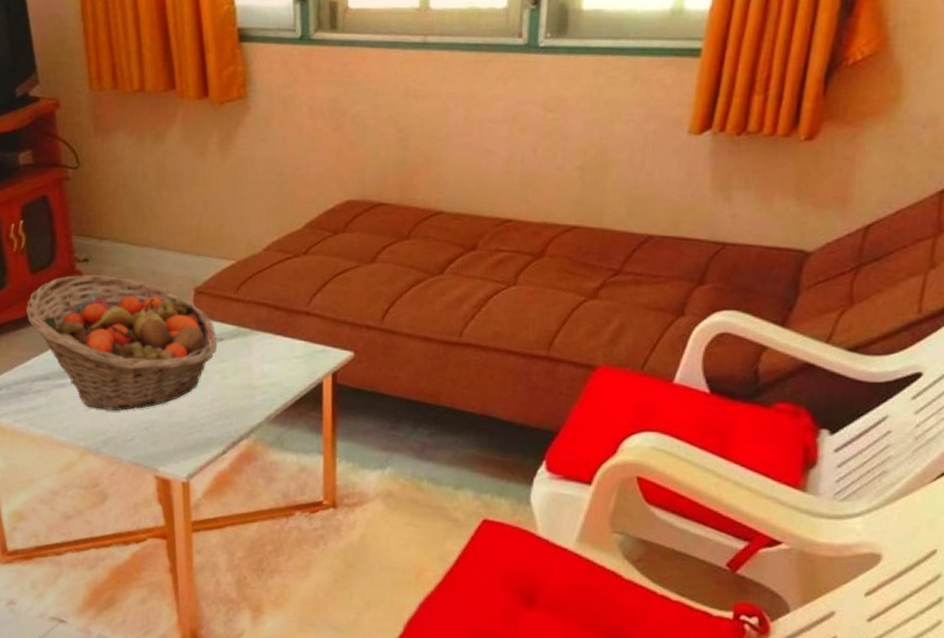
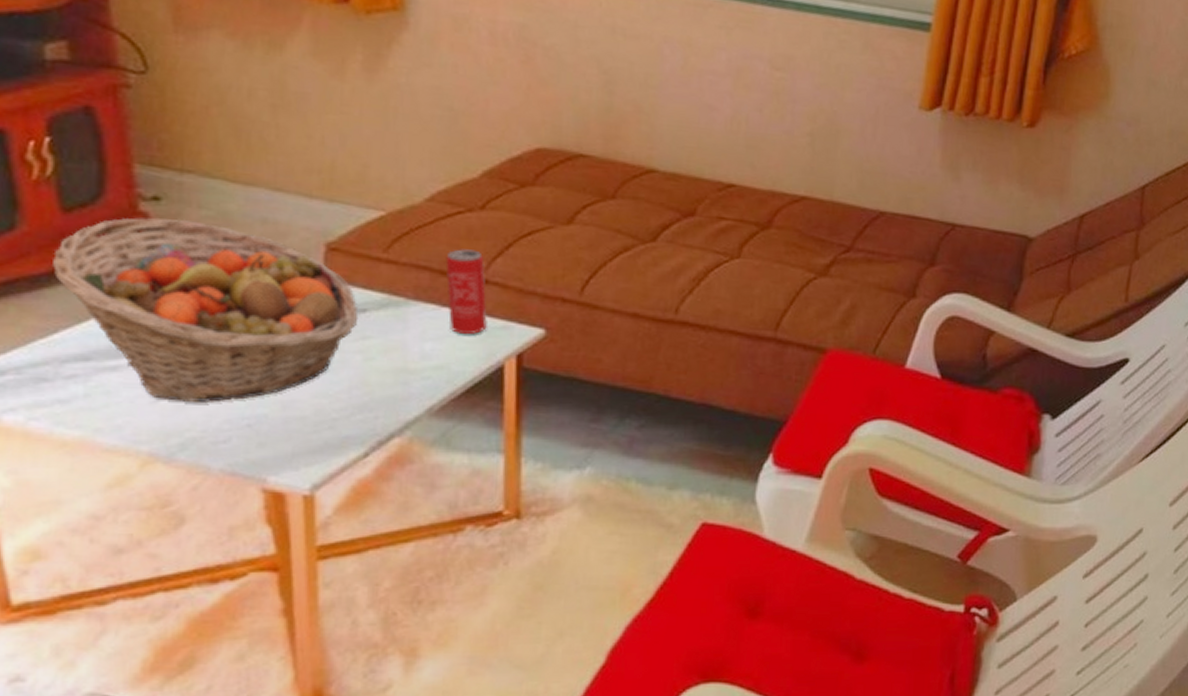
beverage can: none [278,288,310,358] -> present [445,249,488,335]

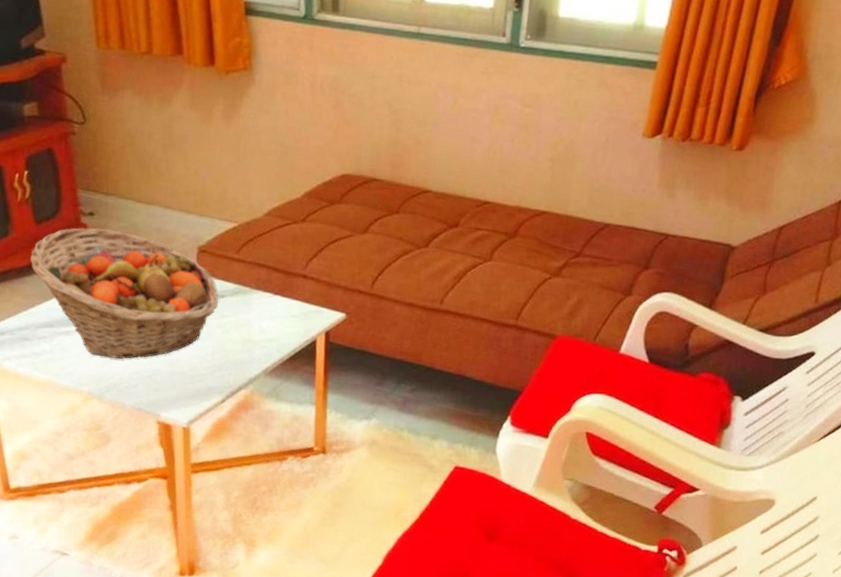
beverage can: present [445,249,488,335] -> none [277,252,306,317]

